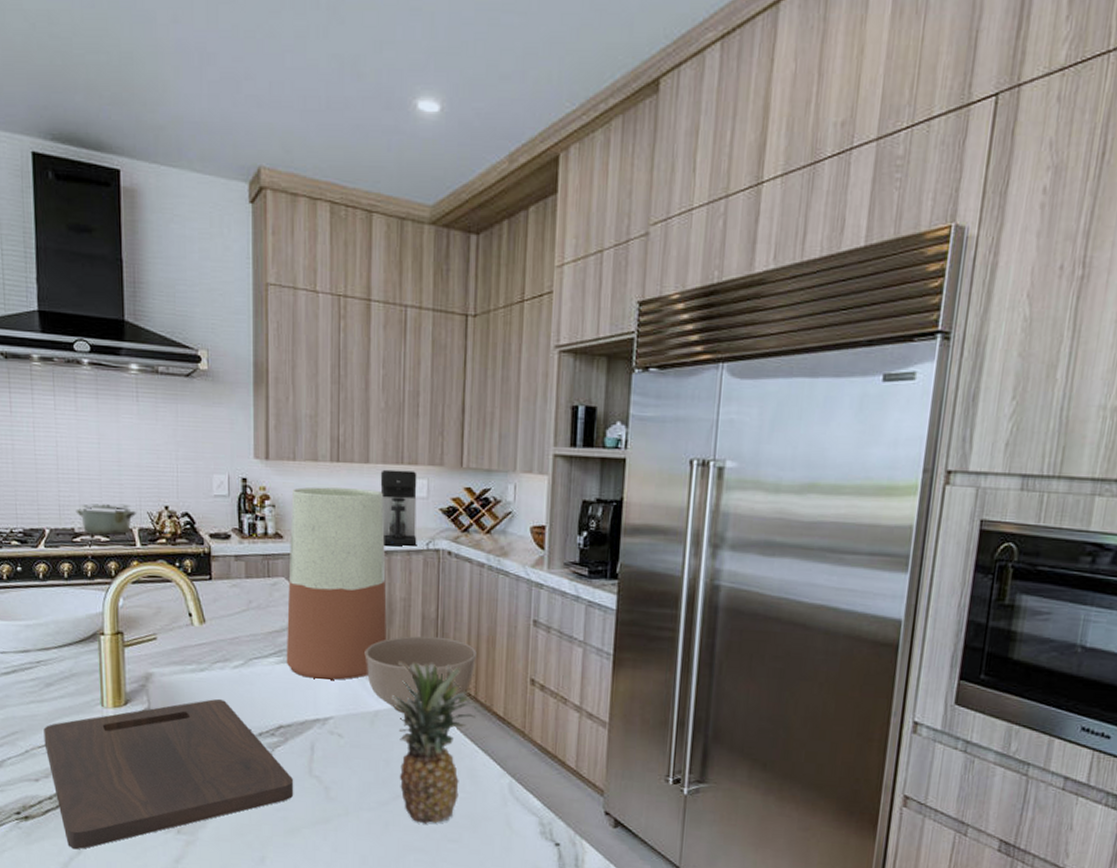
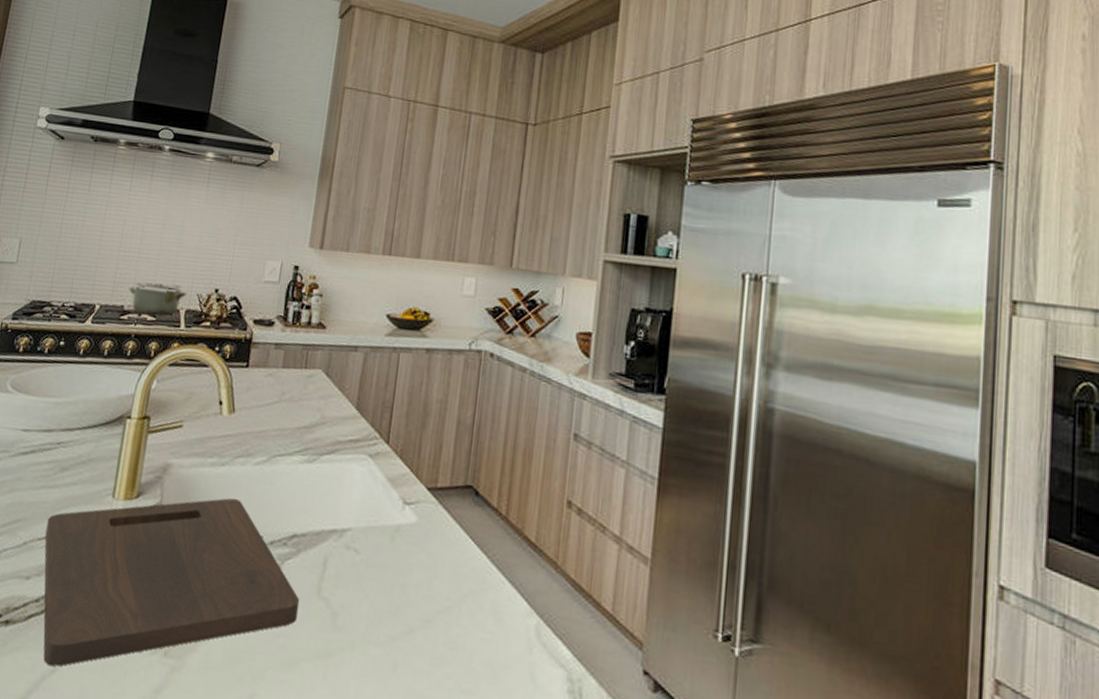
vase: present [286,487,387,680] -> none [310,278,432,487]
bowl: present [364,635,477,714] -> none [393,442,512,531]
coffee maker: present [380,469,417,546] -> none [425,265,467,345]
fruit: present [392,661,480,824] -> none [414,469,511,669]

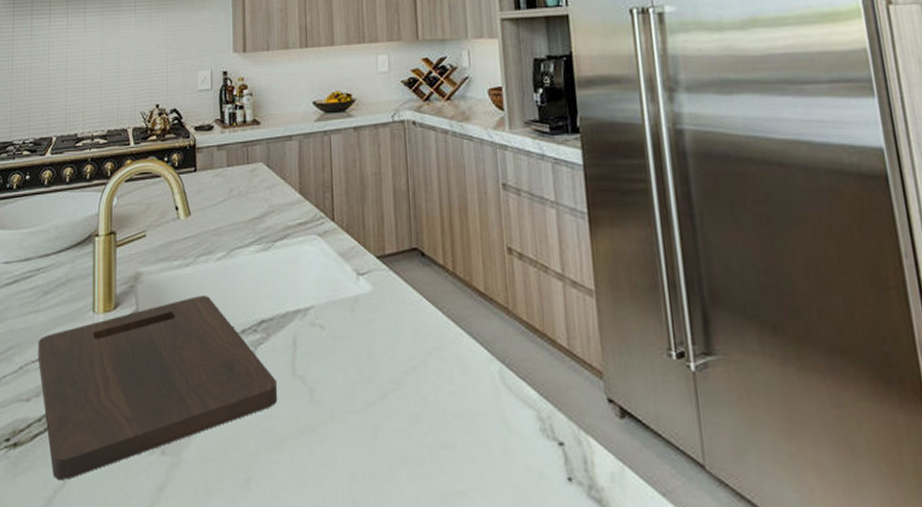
saucepan: present [128,282,186,316] -> none [79,106,131,139]

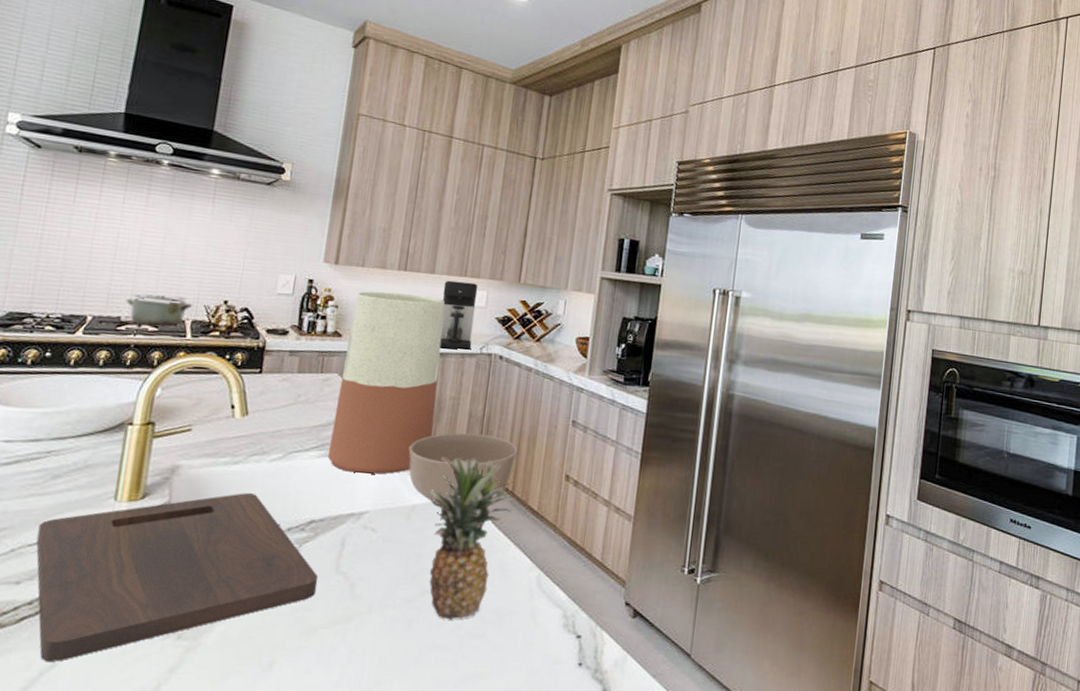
saucepan: none [79,106,131,139] -> present [125,294,192,326]
vase: none [266,70,361,265] -> present [327,291,446,474]
bowl: none [340,209,451,297] -> present [408,432,518,508]
coffee maker: none [345,48,383,122] -> present [439,280,478,350]
fruit: none [370,238,460,427] -> present [429,456,517,620]

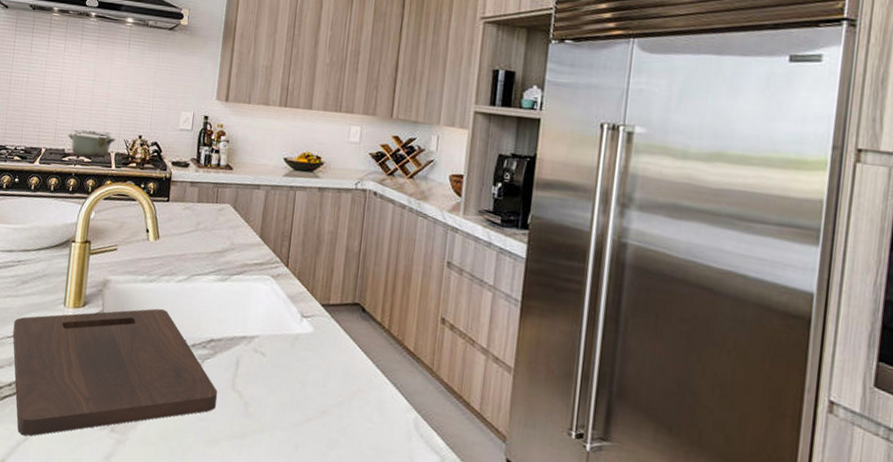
vase: present [327,291,446,474] -> none [223,127,322,302]
bowl: present [408,432,518,508] -> none [292,266,393,340]
fruit: present [429,456,517,620] -> none [312,289,393,451]
coffee maker: present [439,280,478,350] -> none [318,115,353,185]

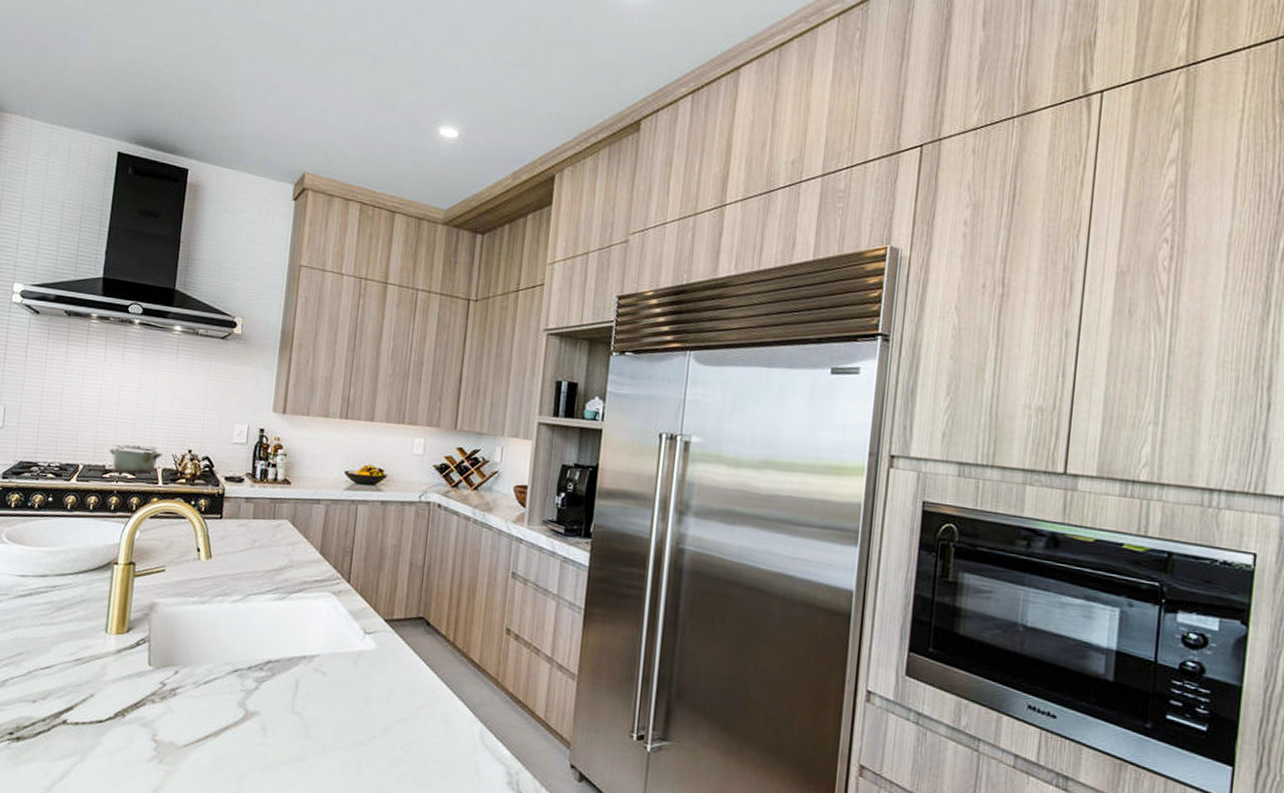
cutting board: present [13,308,217,436] -> none [47,631,275,774]

